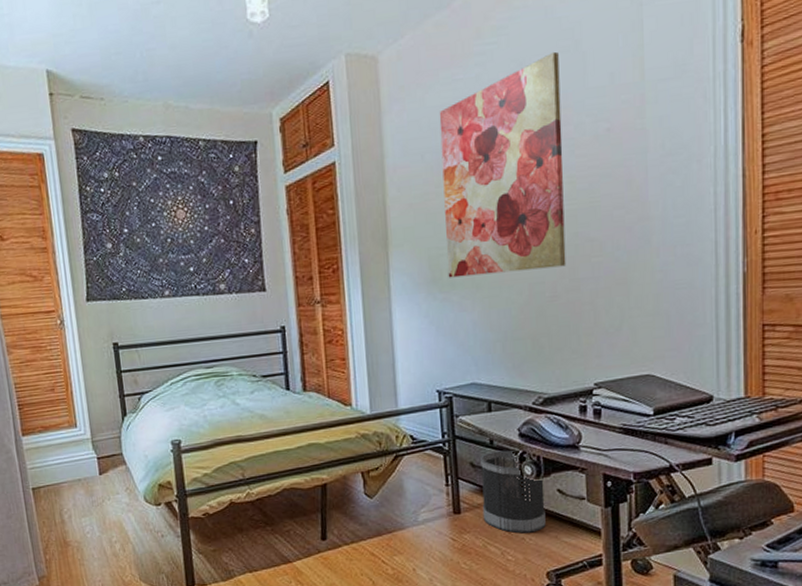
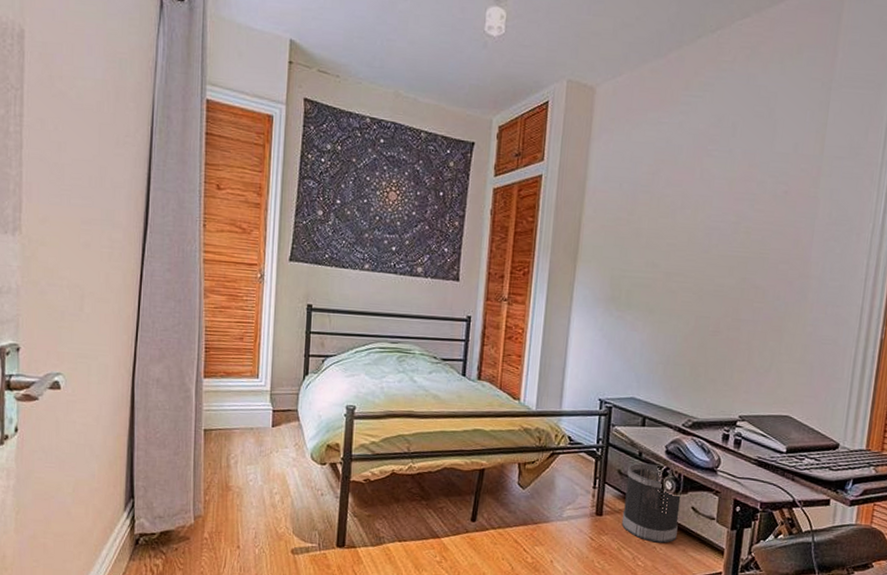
wall art: present [439,51,566,278] -> none [626,114,754,306]

